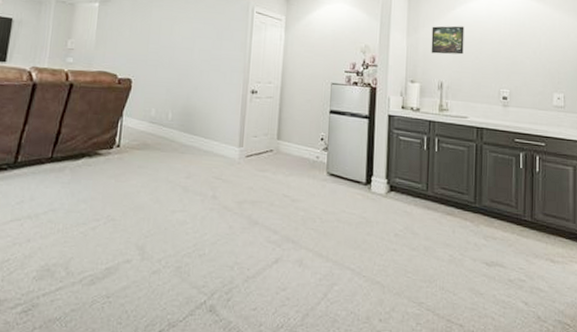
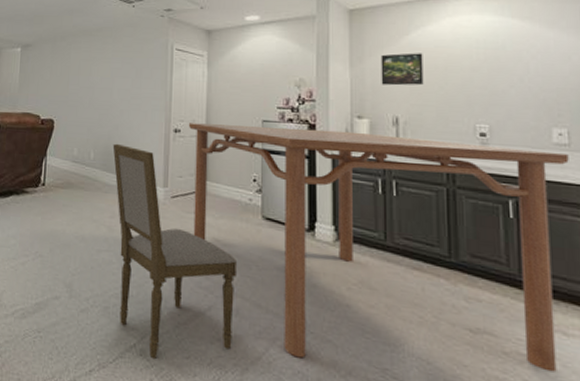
dining chair: none [191,104,303,313] -> present [112,143,236,358]
dining table: none [264,84,563,300] -> present [188,123,569,372]

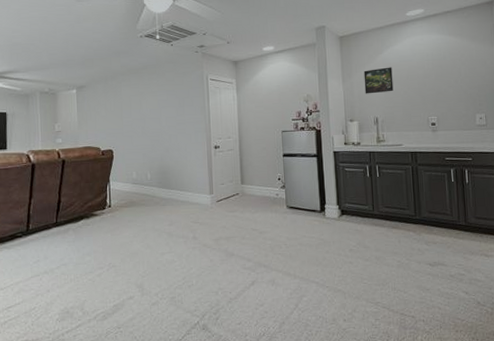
dining chair: present [112,143,236,358] -> none [165,163,271,329]
dining table: present [188,123,569,372] -> none [225,131,486,307]

